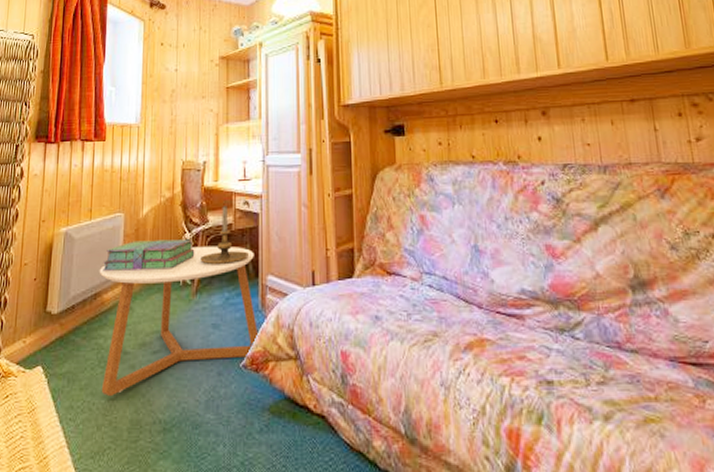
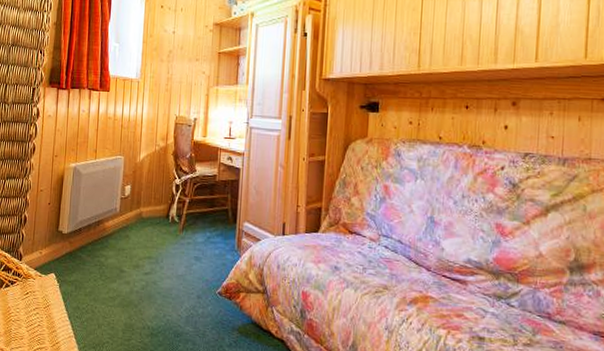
coffee table: present [99,246,259,396] -> none [102,191,234,303]
stack of books: present [103,239,195,271] -> none [105,181,183,208]
candle holder: present [199,206,248,264] -> none [186,159,229,209]

